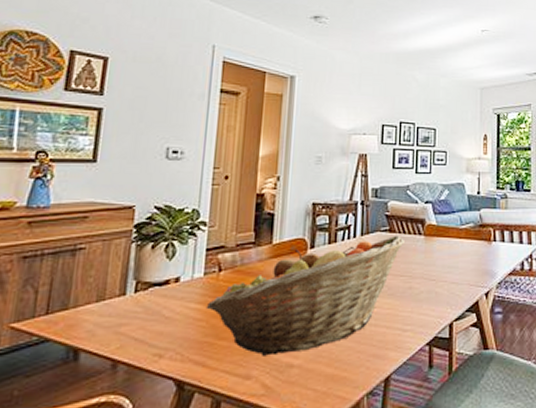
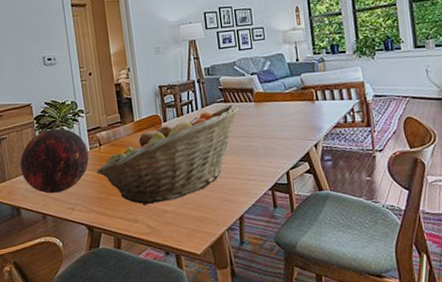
decorative orb: none [95,242,202,332] -> present [20,128,89,194]

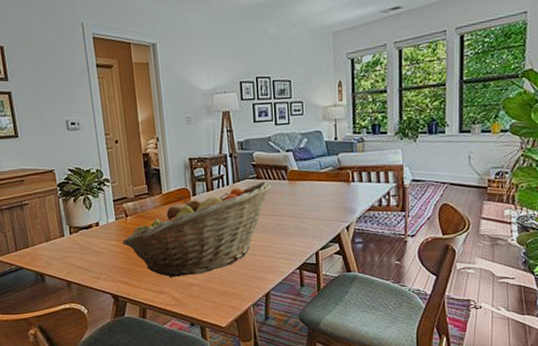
decorative orb: present [20,128,89,194] -> none [43,196,115,262]

